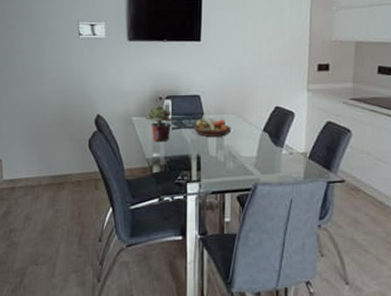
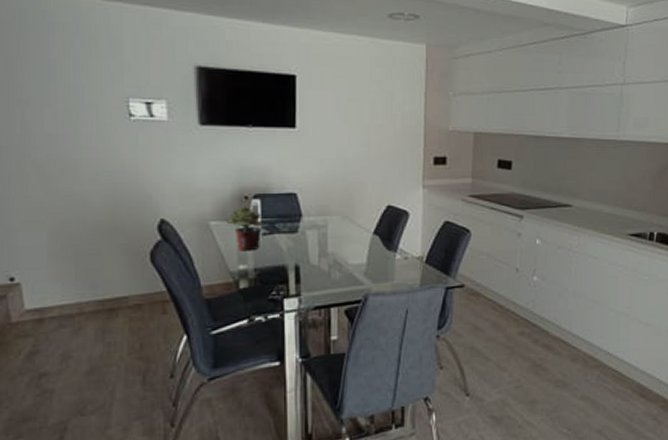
fruit bowl: present [194,117,231,137] -> none [290,219,336,243]

